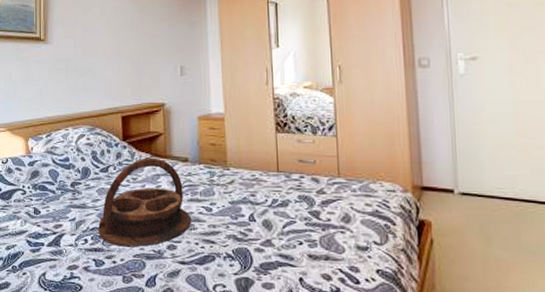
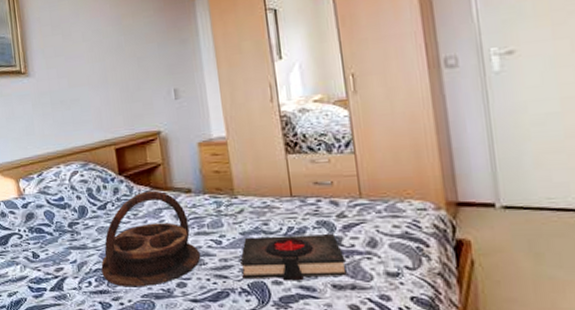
book: none [227,206,322,250] -> present [240,234,347,281]

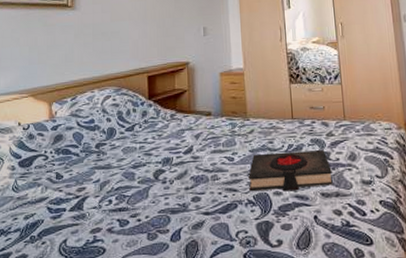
serving tray: present [101,190,201,287] -> none [123,113,215,204]

